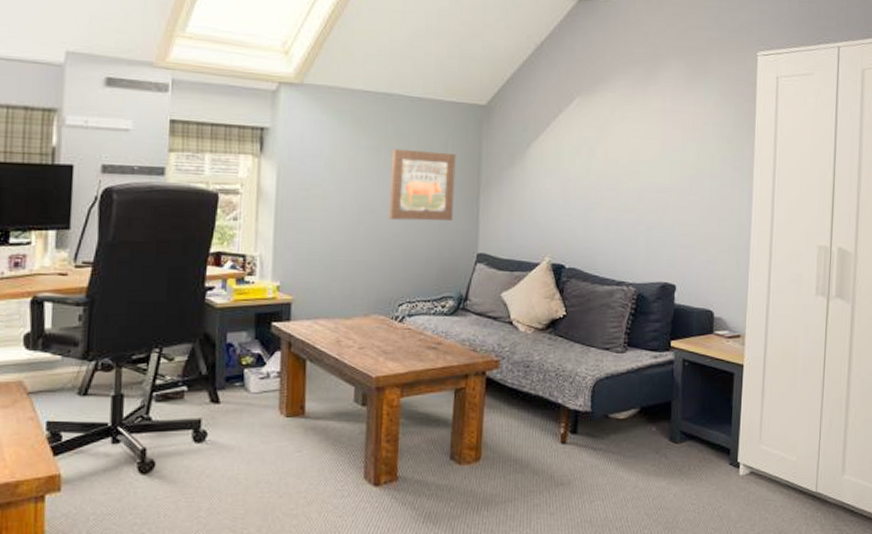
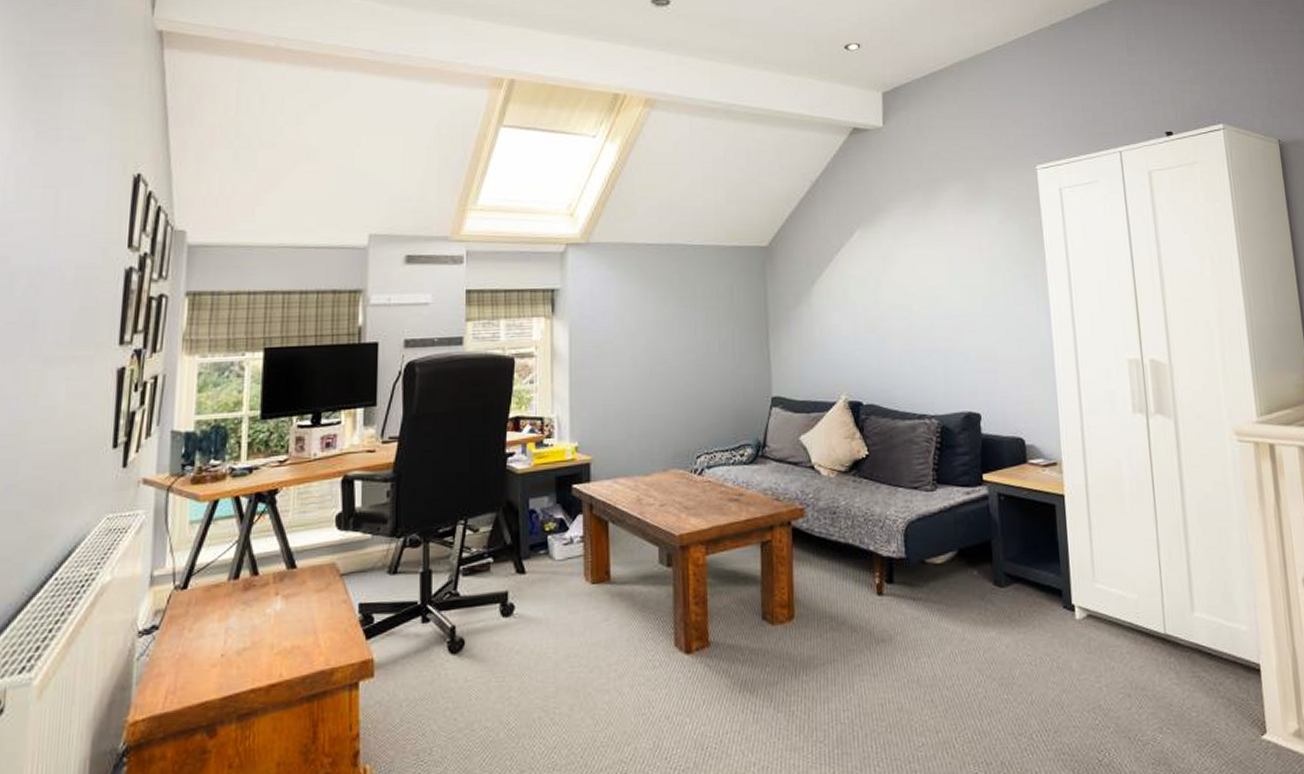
wall art: present [388,148,456,221] -> none [678,297,744,370]

